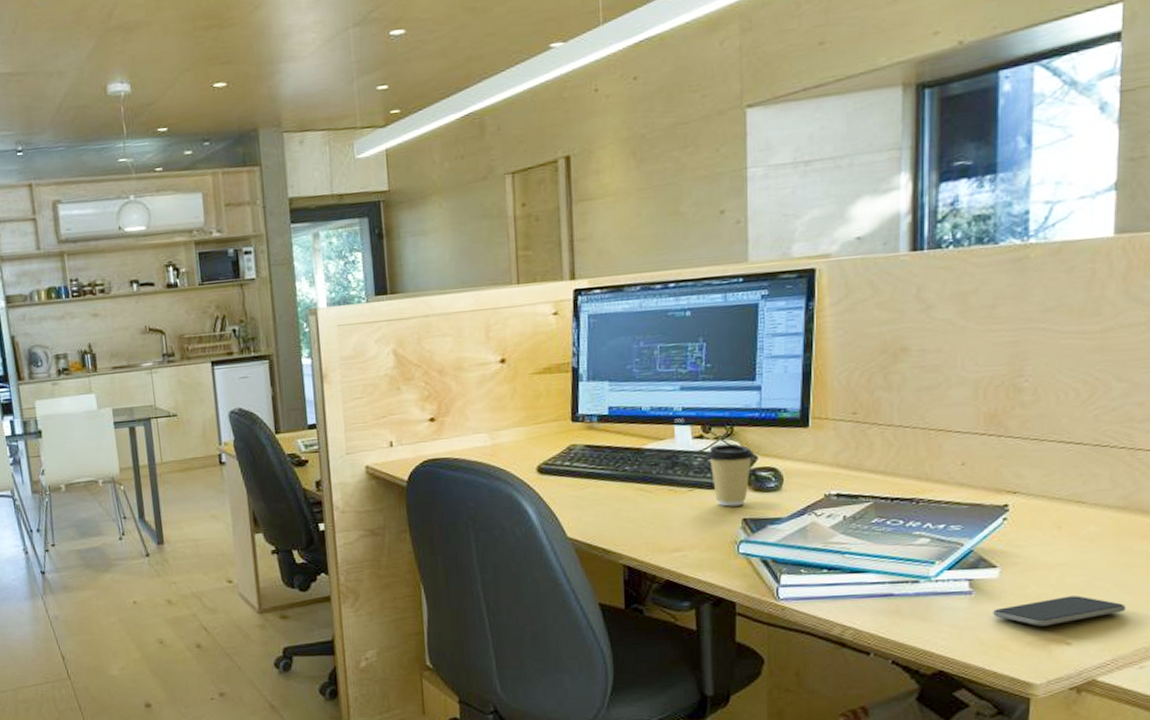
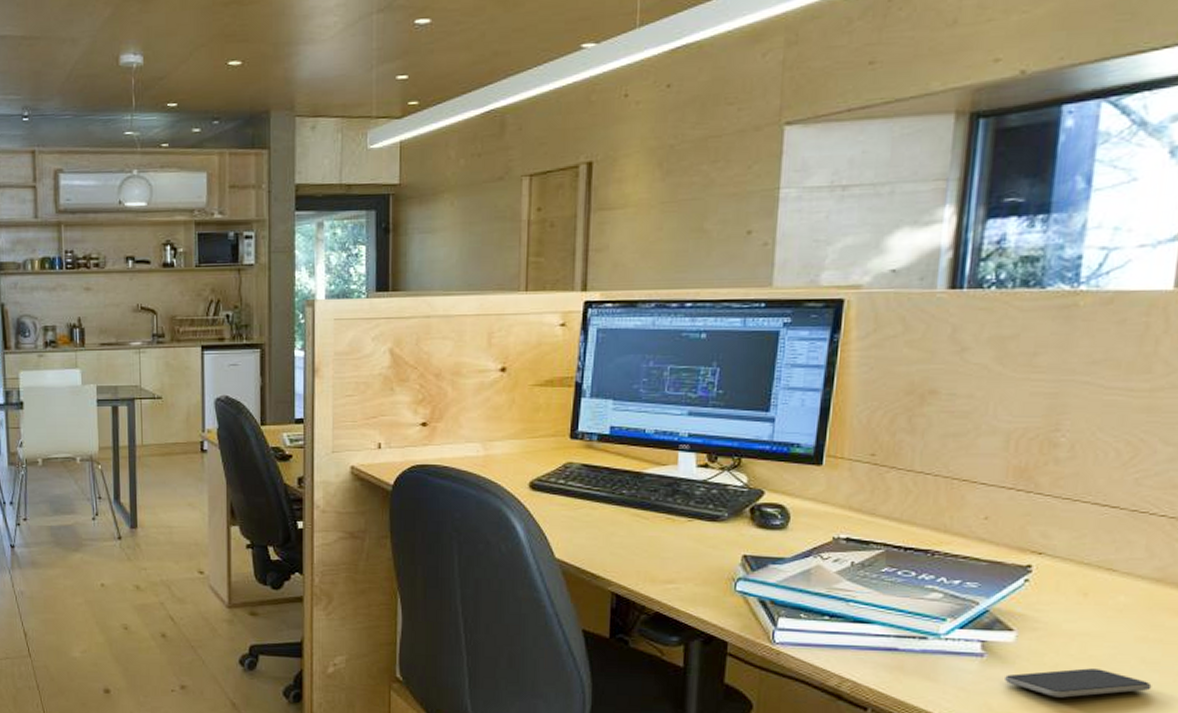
coffee cup: present [706,443,755,507] -> none [709,475,762,542]

